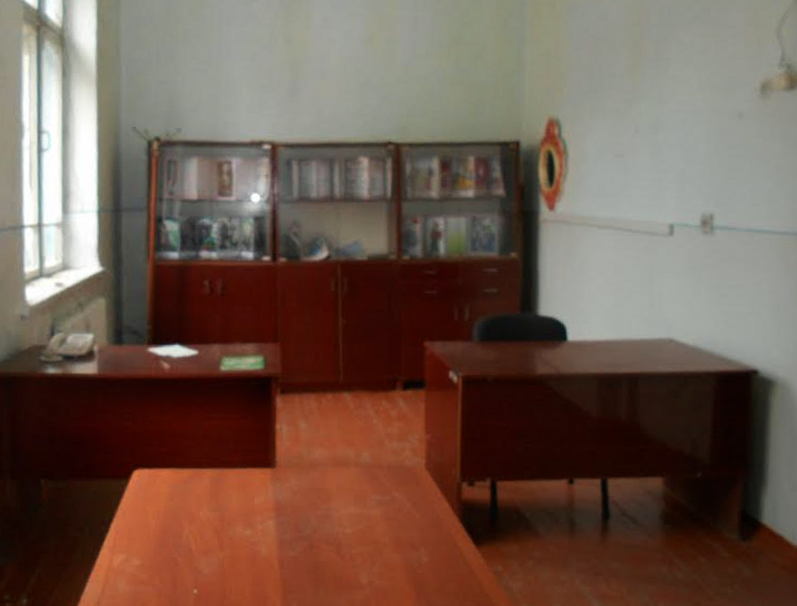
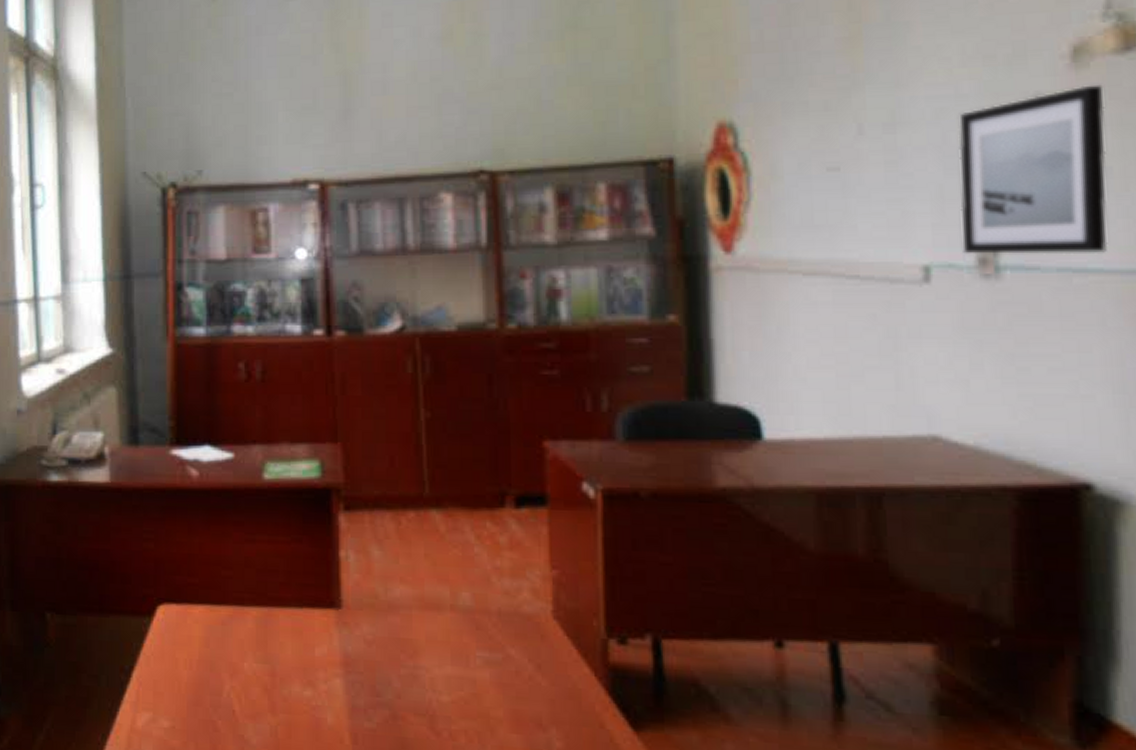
wall art: none [693,110,777,220] -> present [959,84,1108,254]

